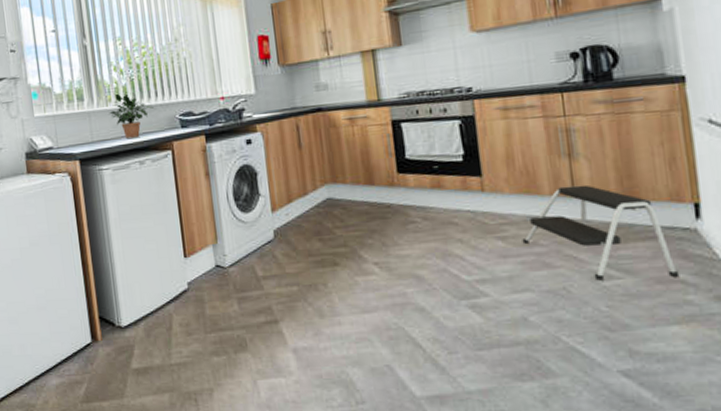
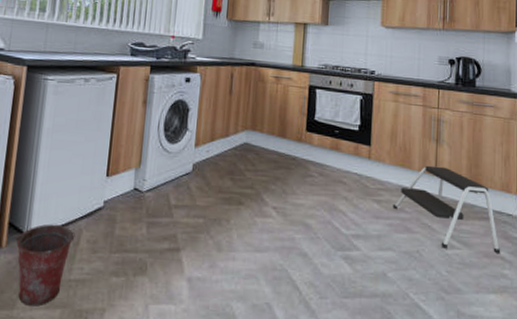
potted plant: present [109,93,154,140] -> none [66,12,110,57]
bucket: none [109,312,167,393] -> present [15,224,76,307]

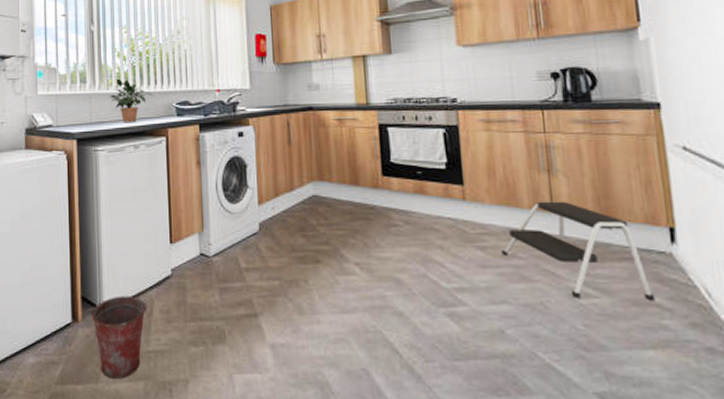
potted plant: none [66,12,110,57] -> present [109,78,152,123]

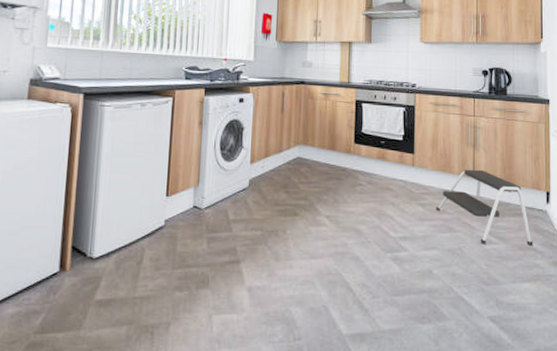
bucket: present [90,295,148,379] -> none [79,245,138,325]
potted plant: present [109,78,152,123] -> none [121,39,164,82]

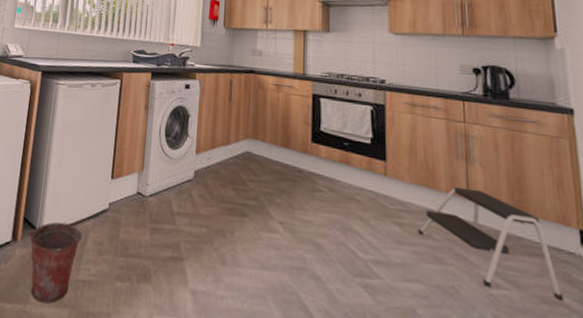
bucket: none [79,245,138,325] -> present [29,222,83,304]

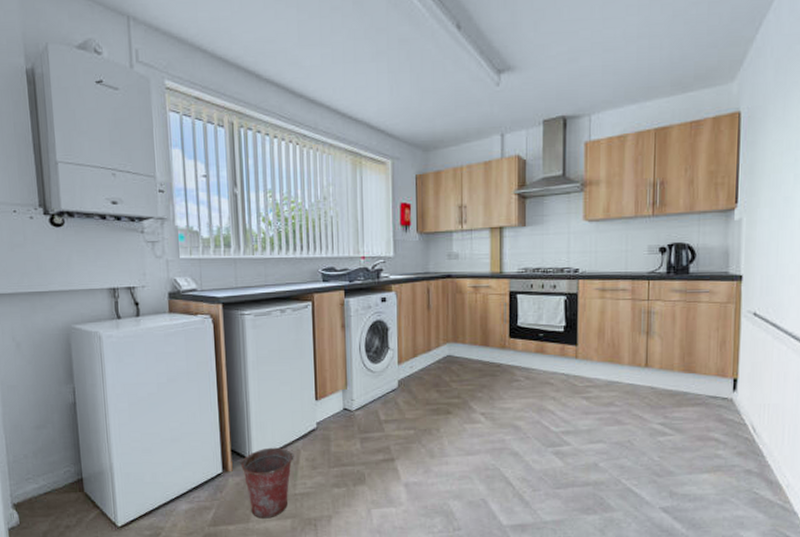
step stool: present [417,186,564,300] -> none [602,358,715,436]

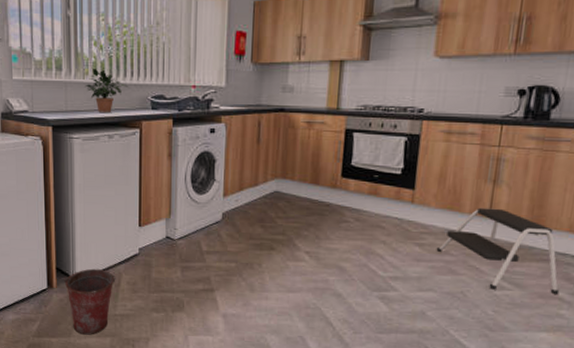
potted plant: none [255,243,298,288] -> present [85,68,128,114]
step stool: none [602,358,715,436] -> present [436,207,560,294]

